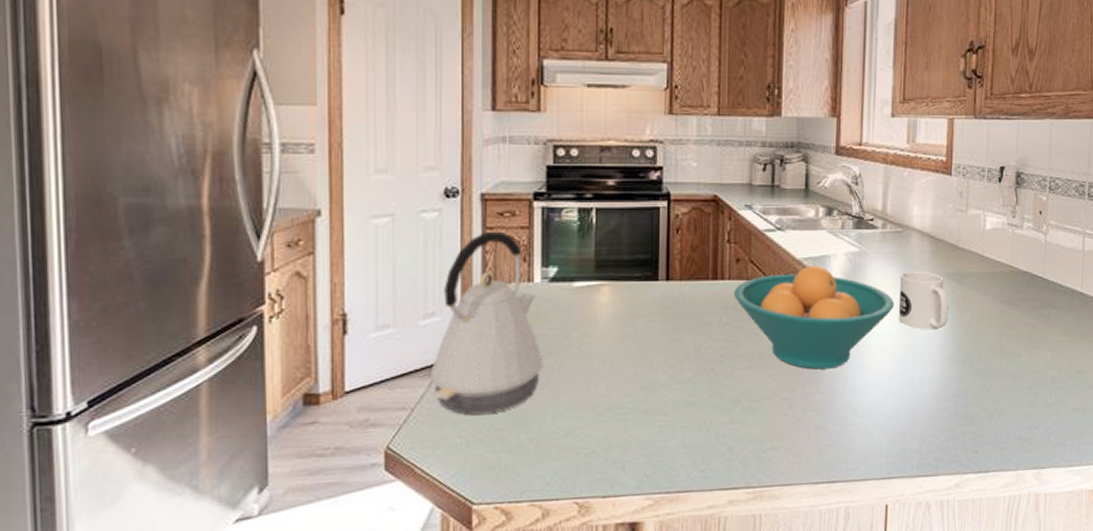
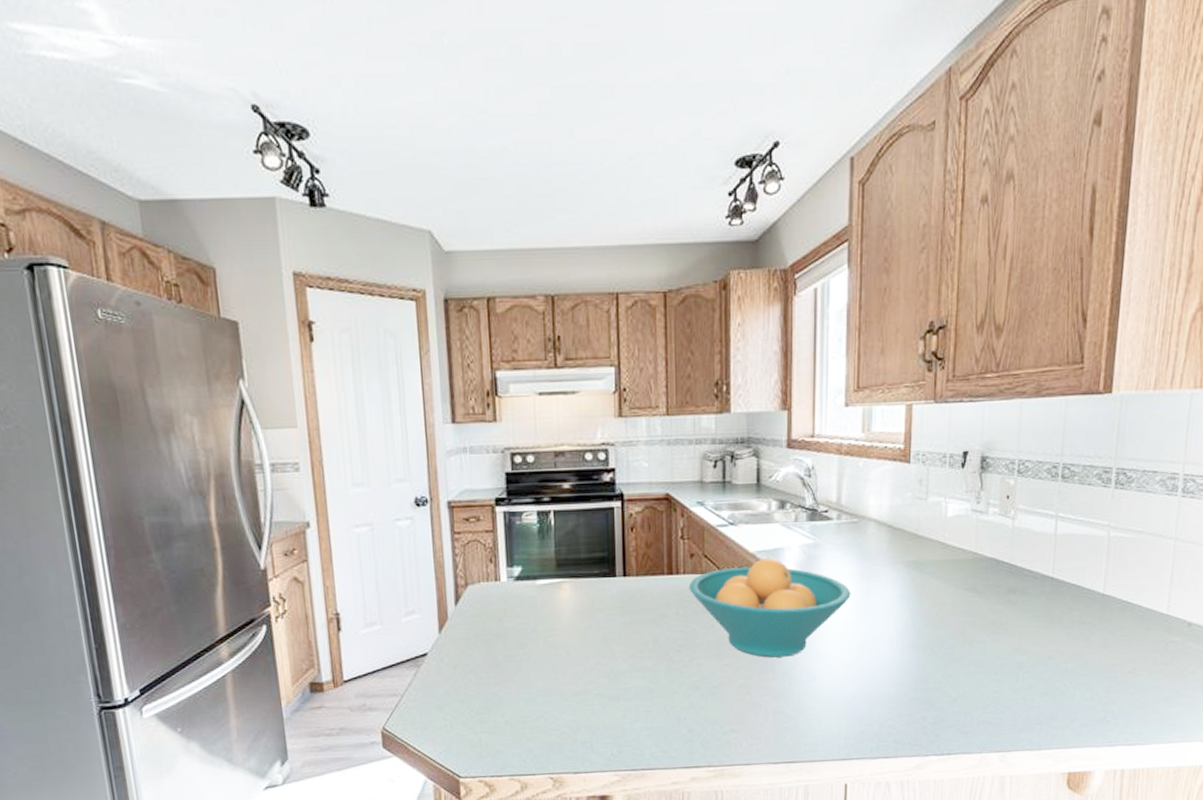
kettle: present [431,231,543,415] -> none [415,535,514,700]
mug: present [899,270,949,330] -> none [856,560,908,619]

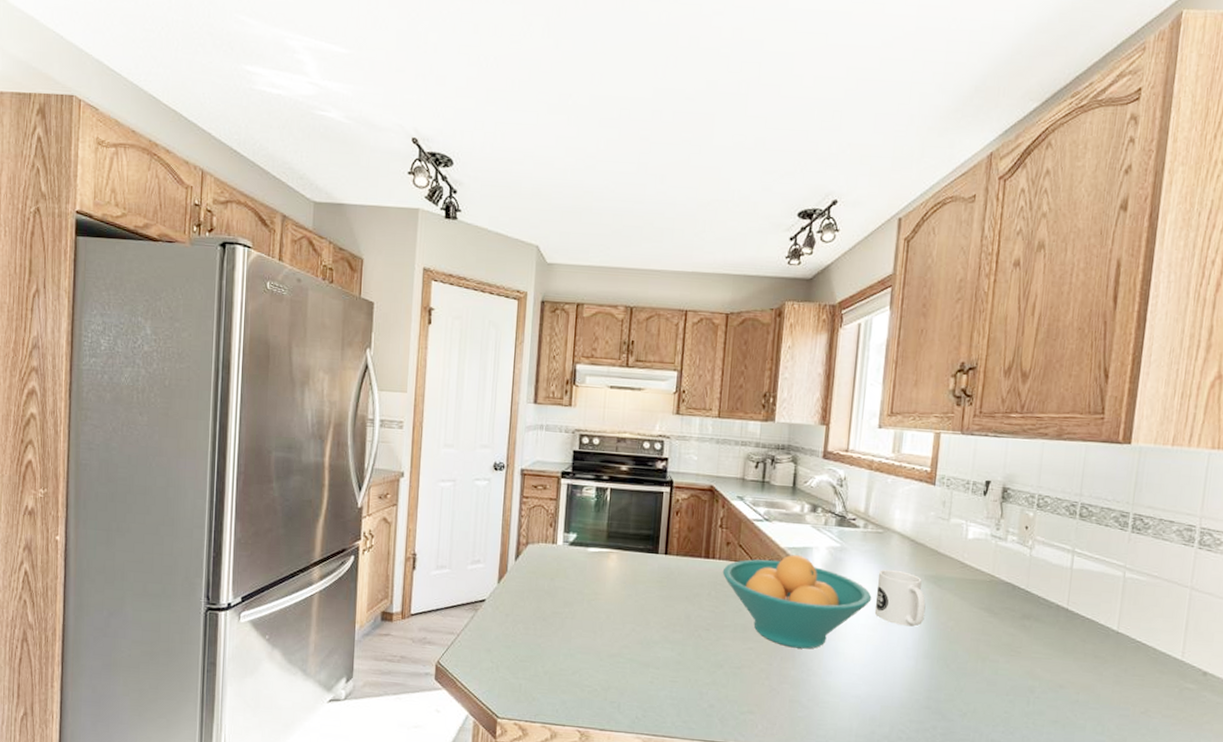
mug: none [856,560,908,619] -> present [875,569,926,627]

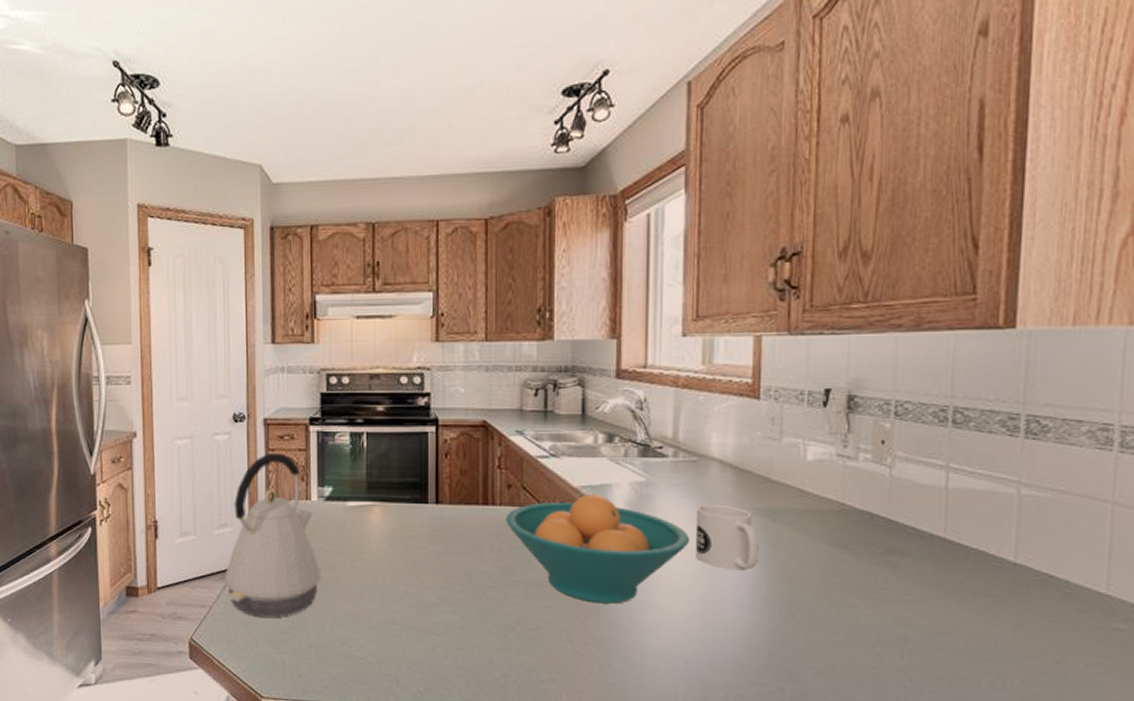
kettle: none [473,499,560,646] -> present [225,452,321,617]

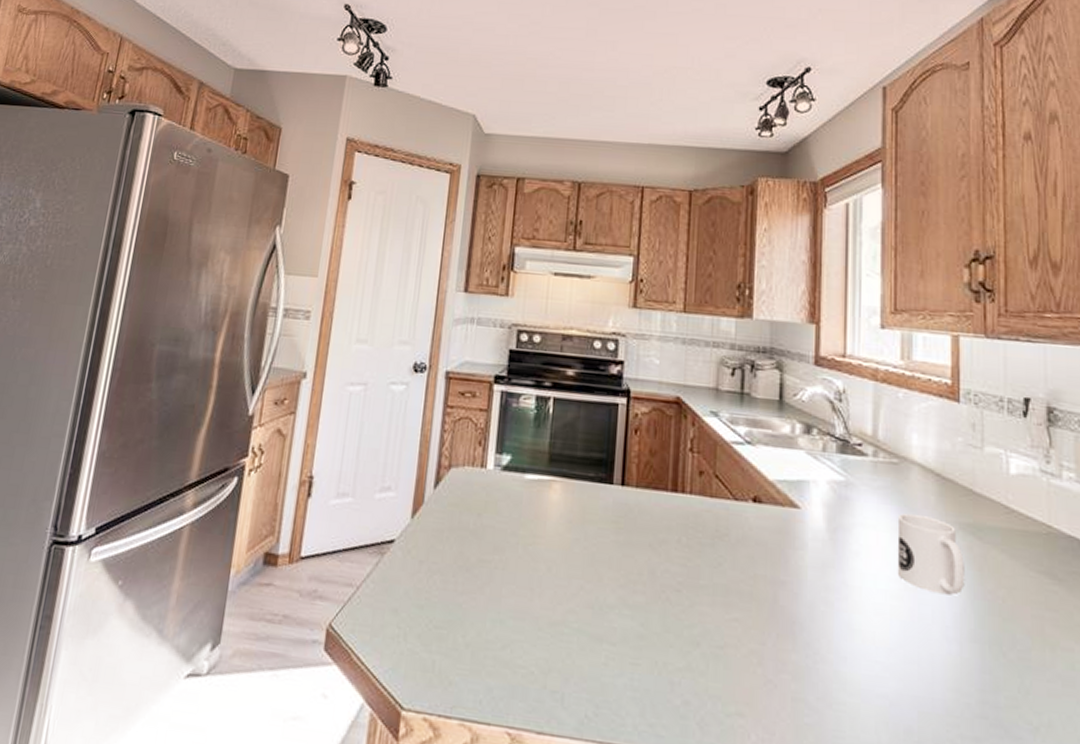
kettle: present [225,452,321,617] -> none [379,409,488,606]
fruit bowl: present [505,494,690,604] -> none [695,490,892,623]

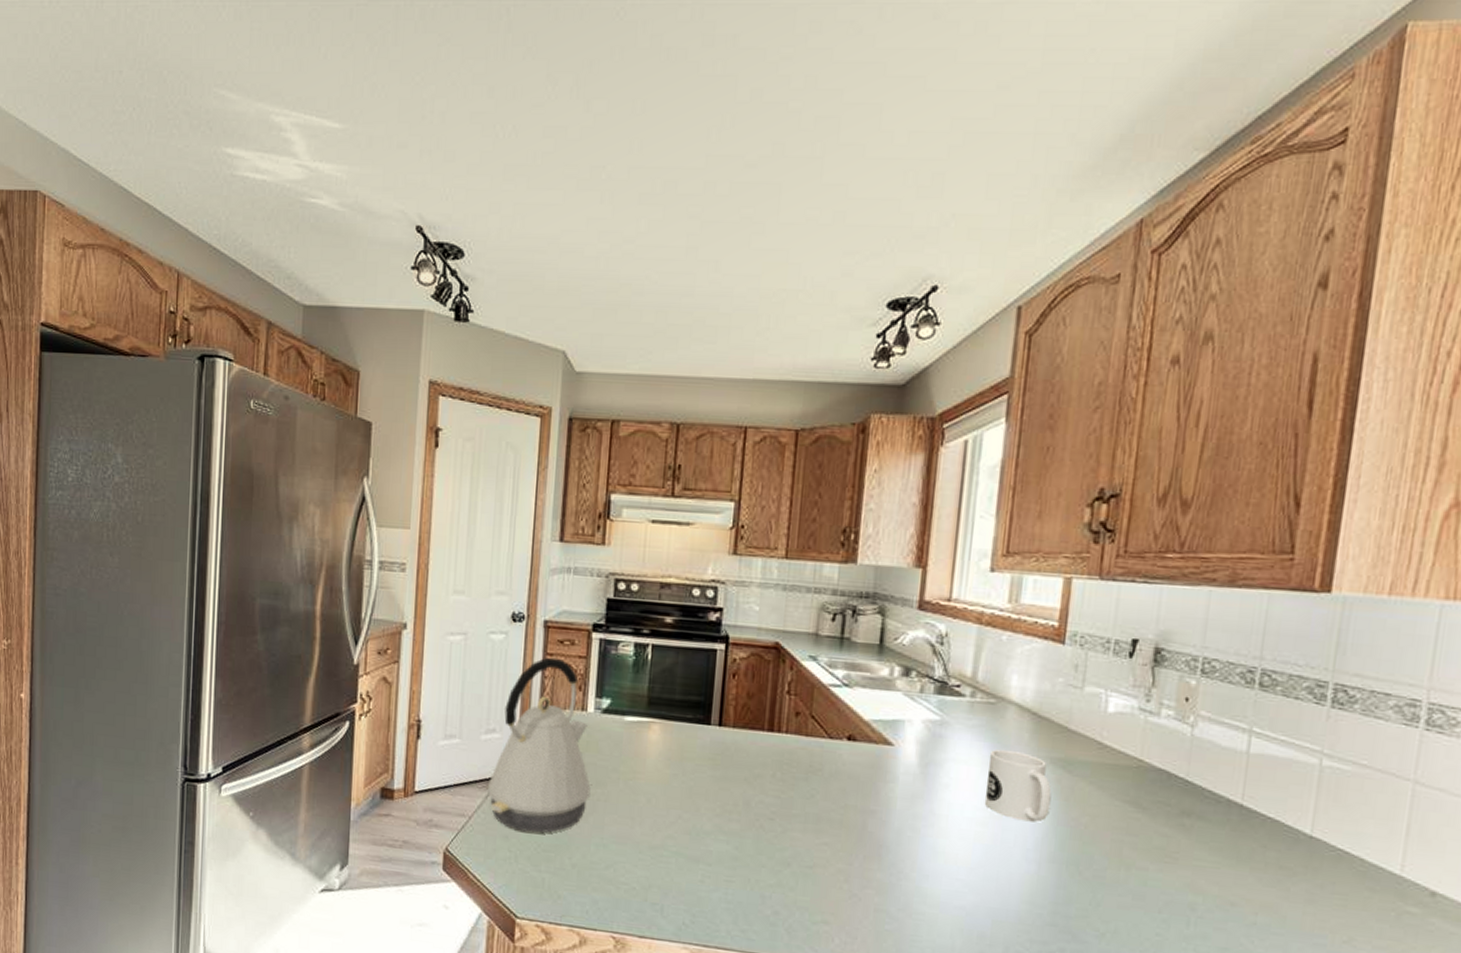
kettle: none [379,409,488,606] -> present [488,657,591,833]

